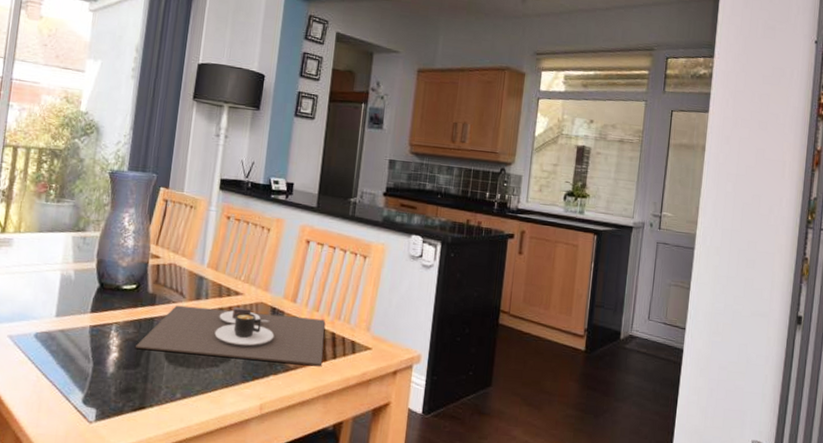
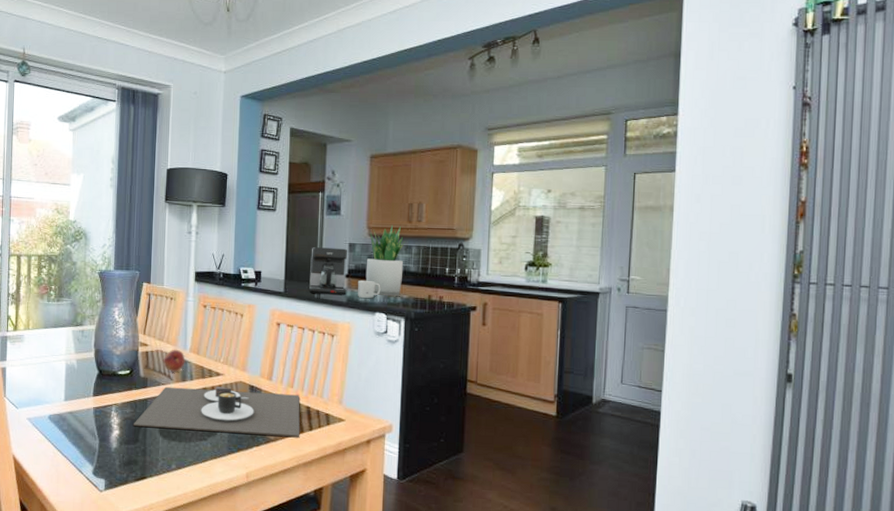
fruit: none [175,263,202,289] -> present [163,349,186,372]
coffee maker: none [343,161,388,215] -> present [308,247,348,296]
mug: none [394,200,419,221] -> present [357,280,381,299]
planter: none [404,143,447,219] -> present [365,224,405,297]

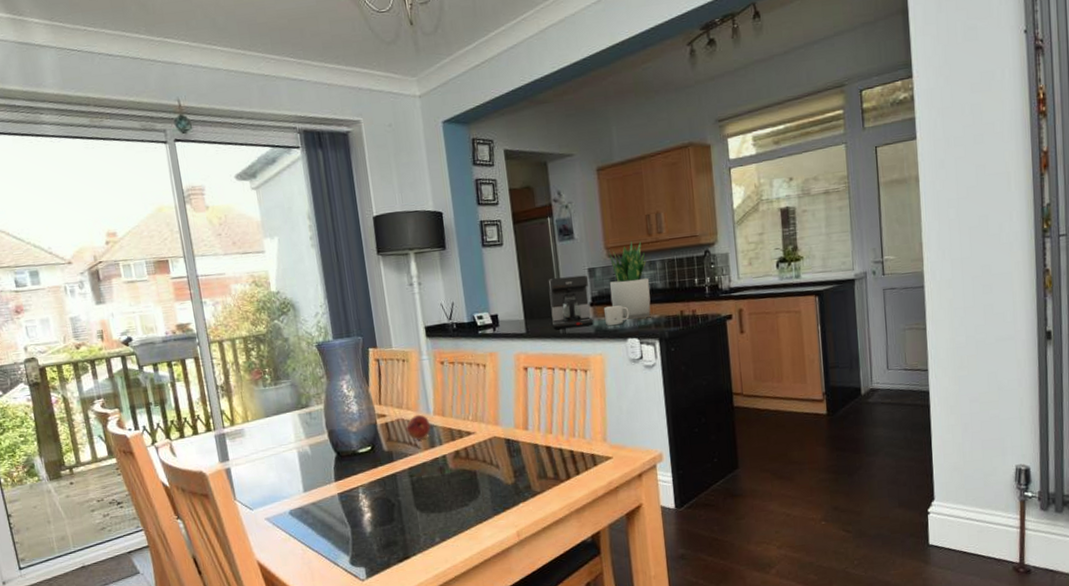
place setting: present [133,386,300,437] -> none [384,440,567,506]

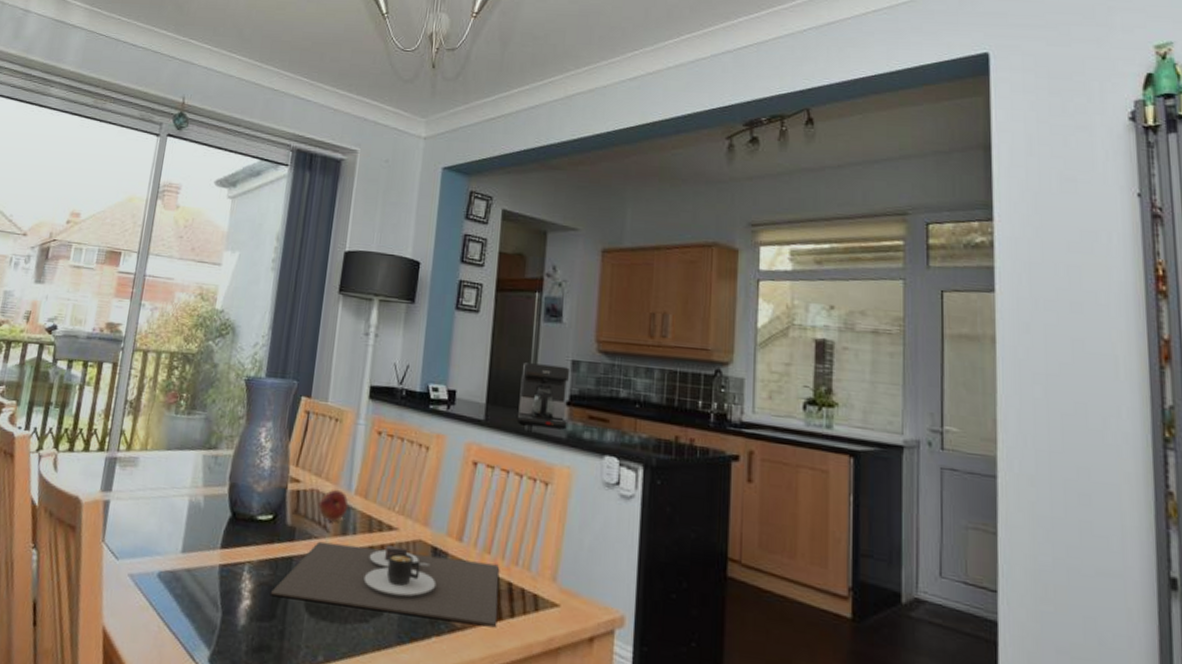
place setting: none [384,440,567,506] -> present [270,541,499,626]
mug: present [603,305,630,327] -> none [581,410,613,437]
planter: present [608,240,651,321] -> none [592,339,645,436]

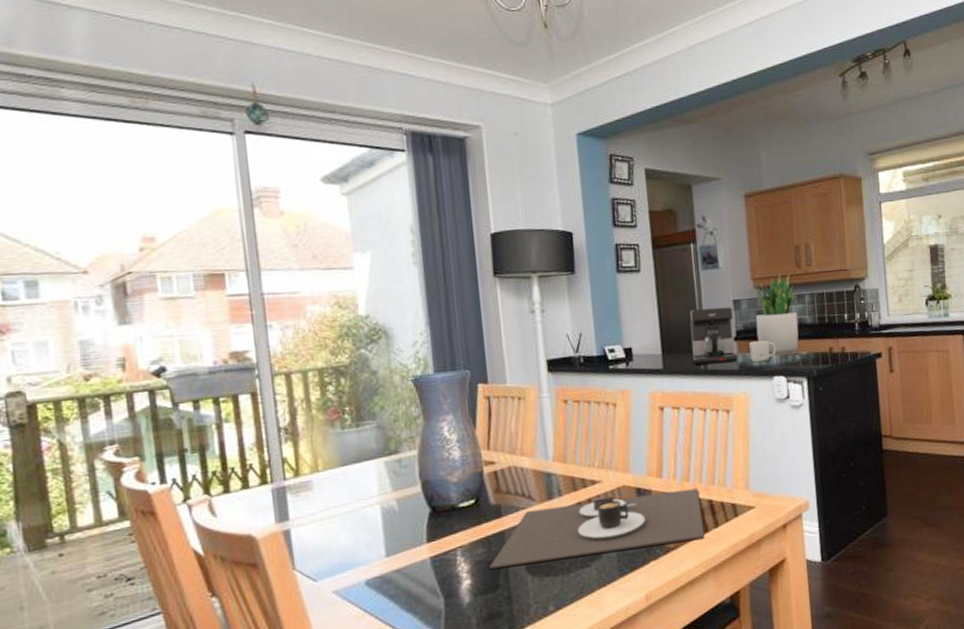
fruit: present [318,489,349,521] -> none [518,461,549,491]
mug: none [581,410,613,437] -> present [748,340,777,363]
planter: none [592,339,645,436] -> present [755,272,799,357]

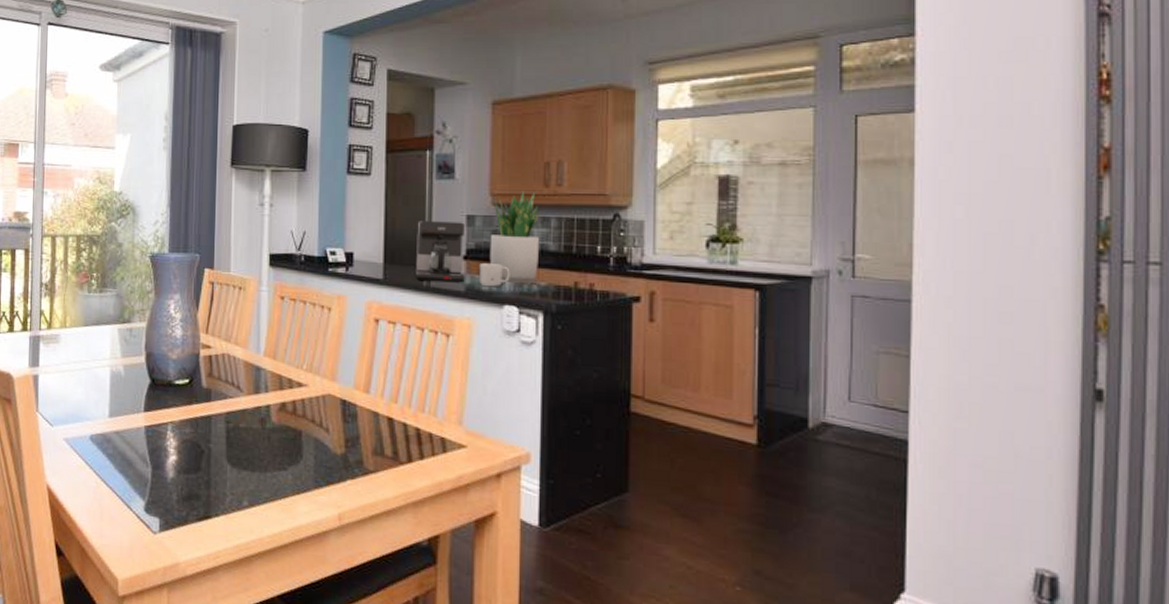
place setting: present [488,488,704,570] -> none [193,400,407,468]

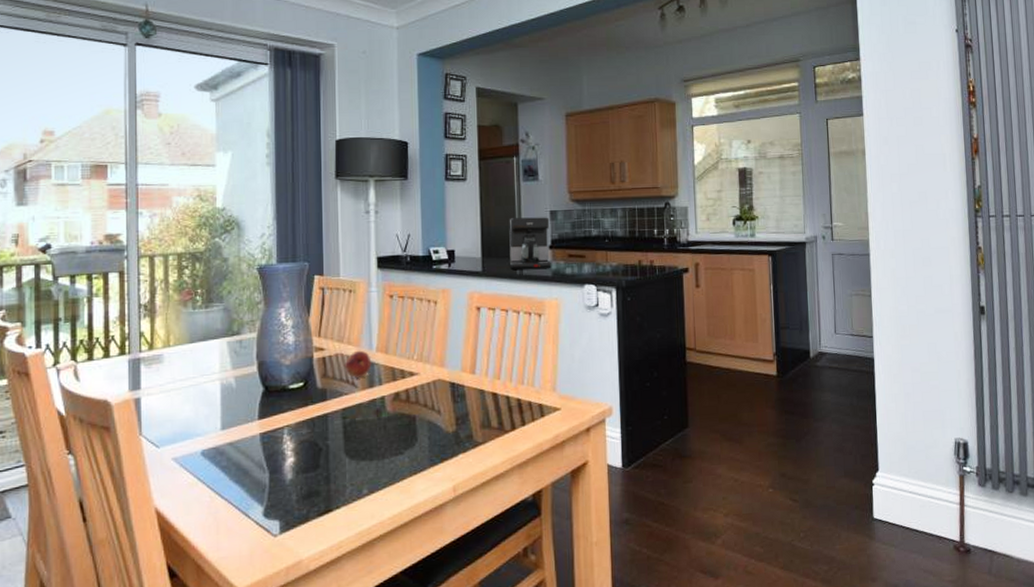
fruit: none [230,352,259,382] -> present [344,350,372,378]
mug: present [478,263,510,288] -> none [562,250,588,271]
planter: present [489,190,541,284] -> none [570,187,610,266]

